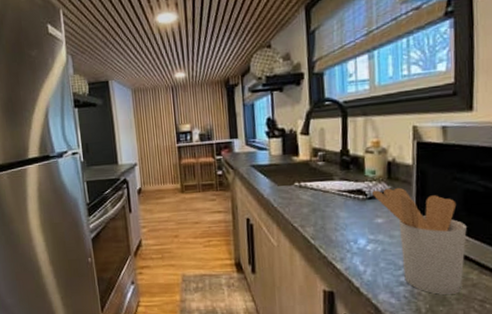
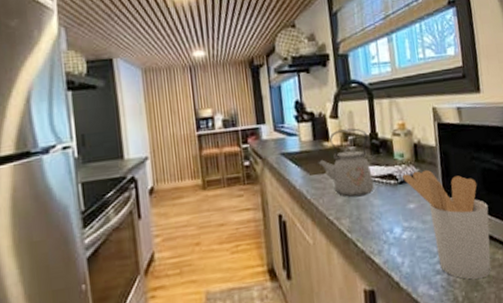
kettle: none [285,144,341,209] -> present [316,128,374,198]

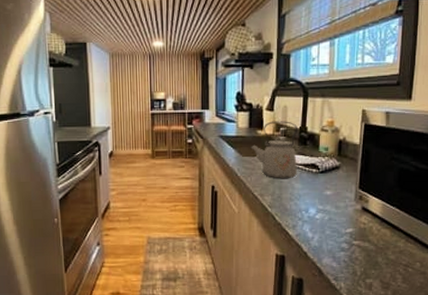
utensil holder: present [402,169,491,280] -> none [324,163,399,259]

